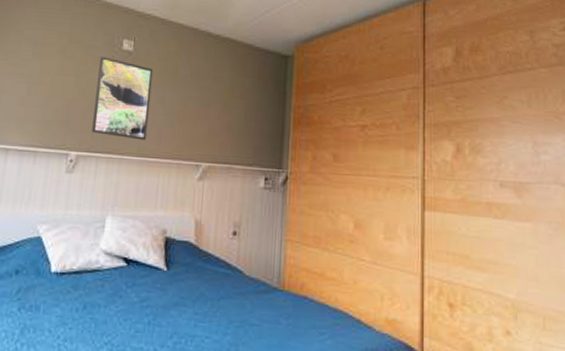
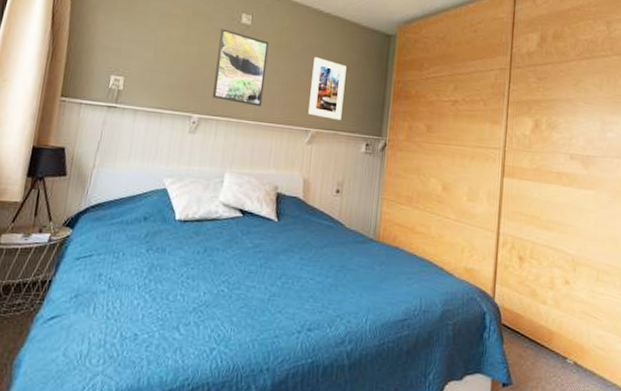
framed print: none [199,83,240,152] -> present [308,57,347,120]

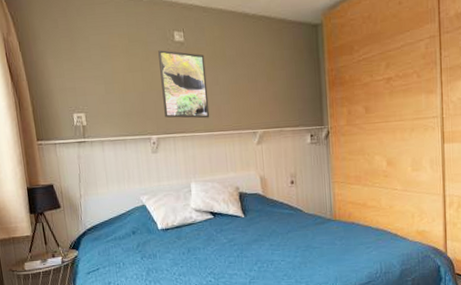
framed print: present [308,57,347,120] -> none [248,60,284,118]

